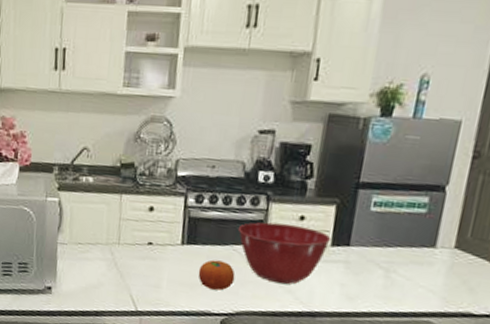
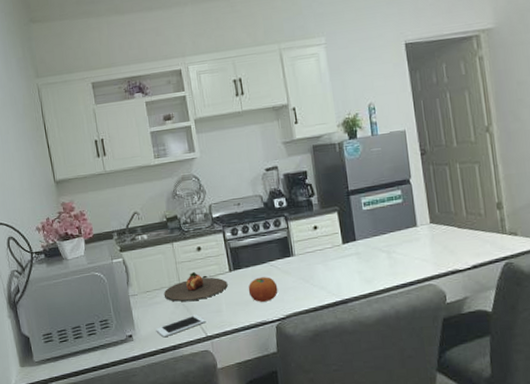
cell phone: none [79,283,140,300] -> present [156,315,206,338]
plate: none [97,233,176,269] -> present [163,271,228,302]
mixing bowl: present [237,222,332,284] -> none [269,234,342,284]

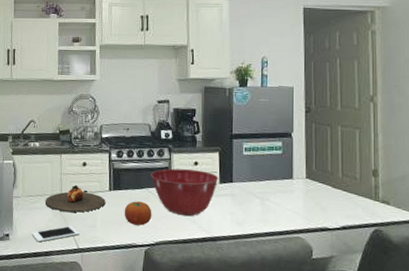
mixing bowl: none [269,234,342,284] -> present [150,168,219,217]

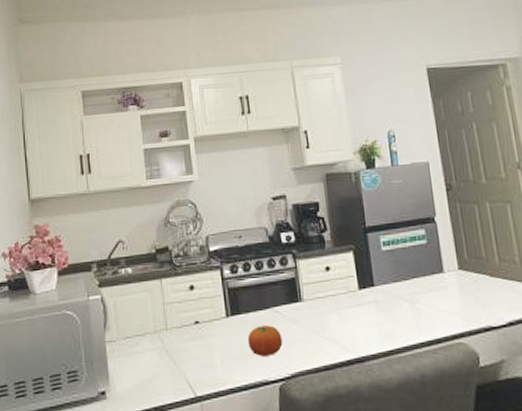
cell phone: present [32,225,80,243] -> none [134,369,196,397]
plate: present [45,184,106,213] -> none [147,315,224,352]
mixing bowl: present [150,168,219,217] -> none [274,276,358,337]

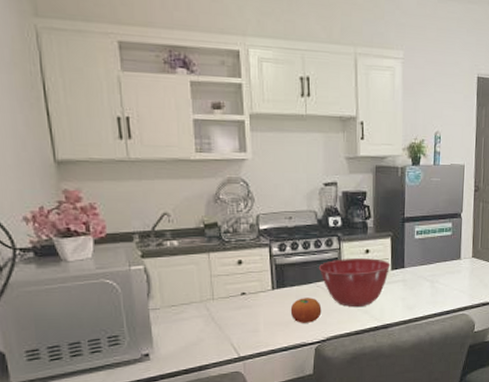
mixing bowl: none [274,276,358,337] -> present [318,258,391,308]

